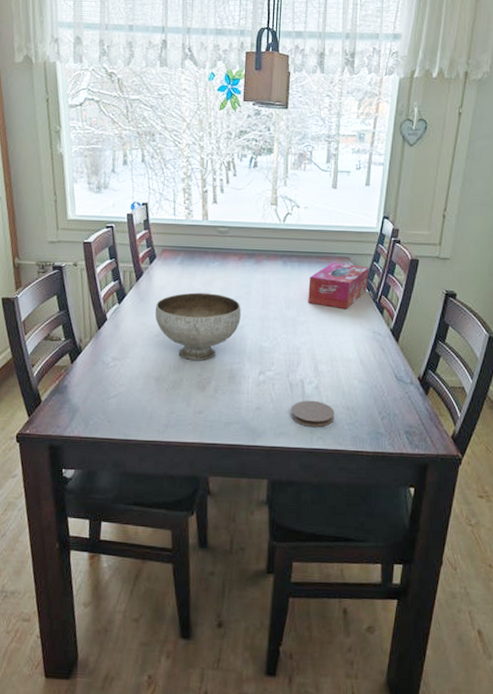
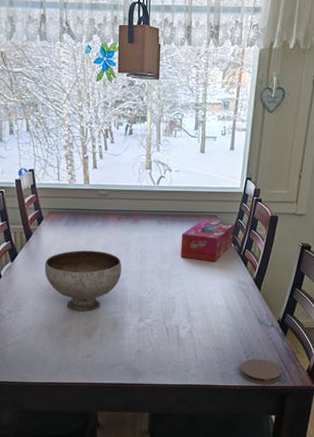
coaster: present [290,400,335,427] -> none [167,343,206,366]
coaster: none [373,420,422,452] -> present [240,358,281,385]

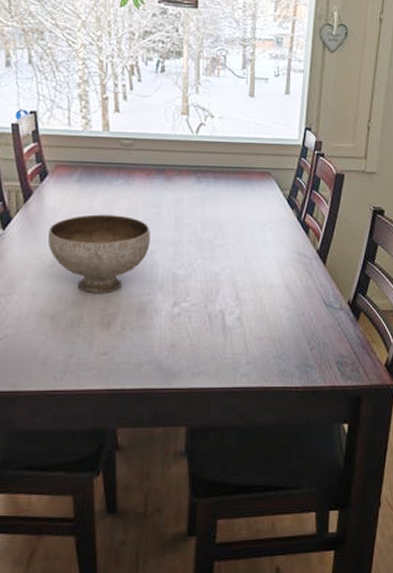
tissue box: present [181,220,235,262] -> none [226,177,293,230]
coaster: present [240,358,281,385] -> none [303,351,354,384]

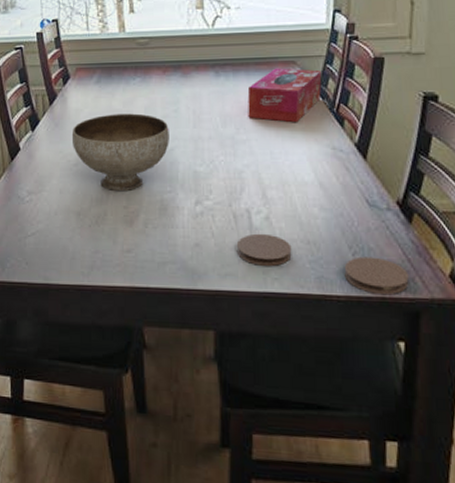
coaster: none [210,333,259,363] -> present [236,233,292,266]
tissue box: none [226,177,293,230] -> present [247,68,322,123]
coaster: none [303,351,354,384] -> present [344,256,409,295]

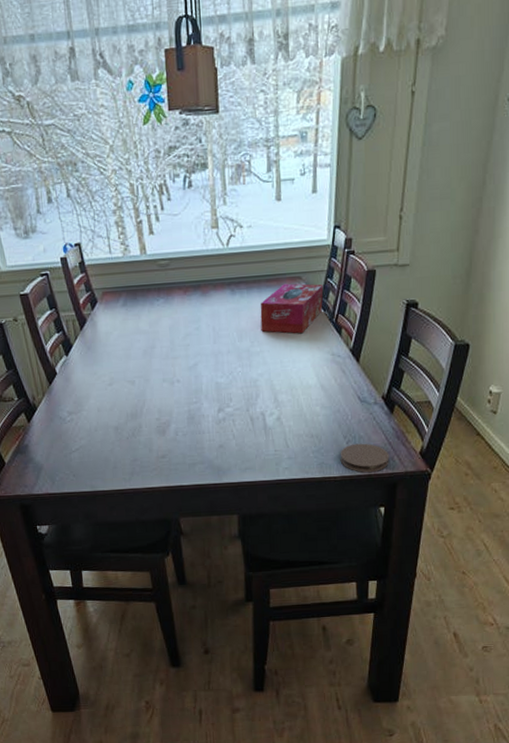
bowl: present [71,113,169,190] -> none [104,333,193,405]
coaster: present [236,233,292,266] -> none [253,432,299,459]

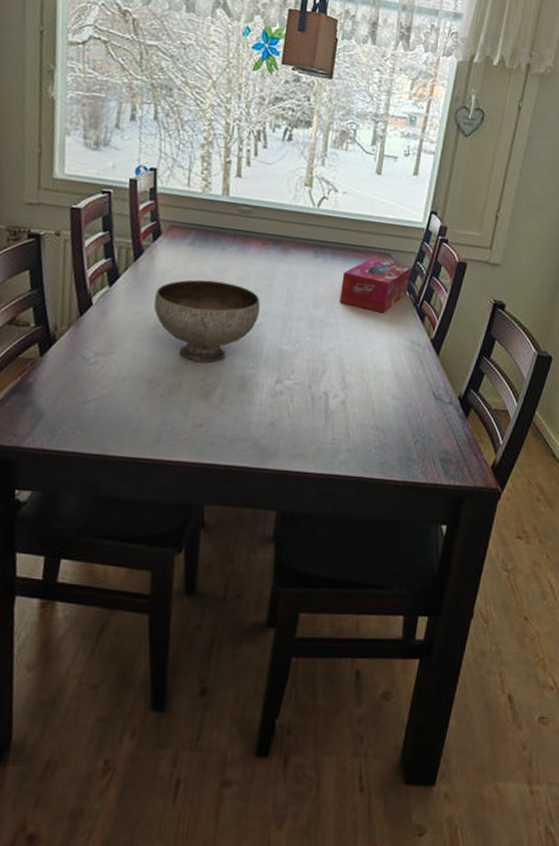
bowl: none [104,333,193,405] -> present [153,279,261,362]
coaster: present [340,443,389,473] -> none [404,445,459,482]

